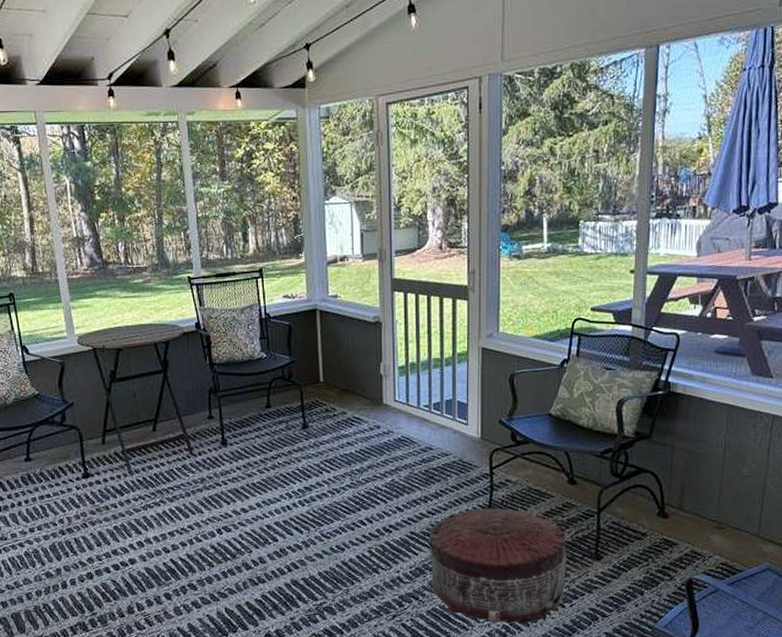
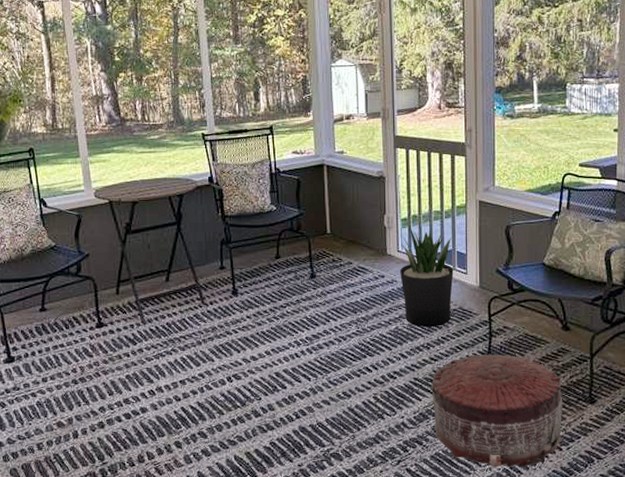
planter: none [397,373,454,479] -> present [400,225,454,327]

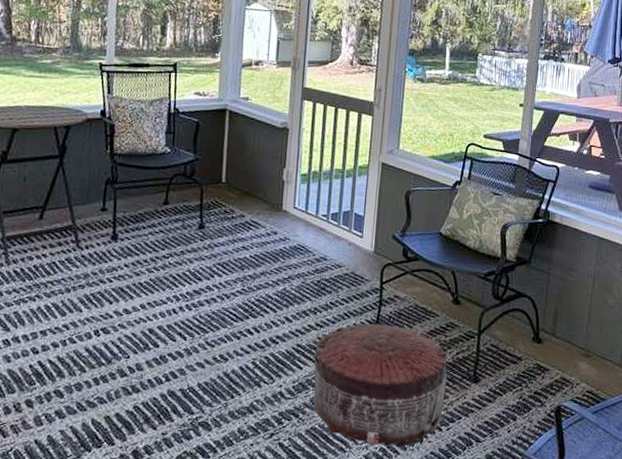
planter: present [400,225,454,327] -> none [293,181,351,291]

